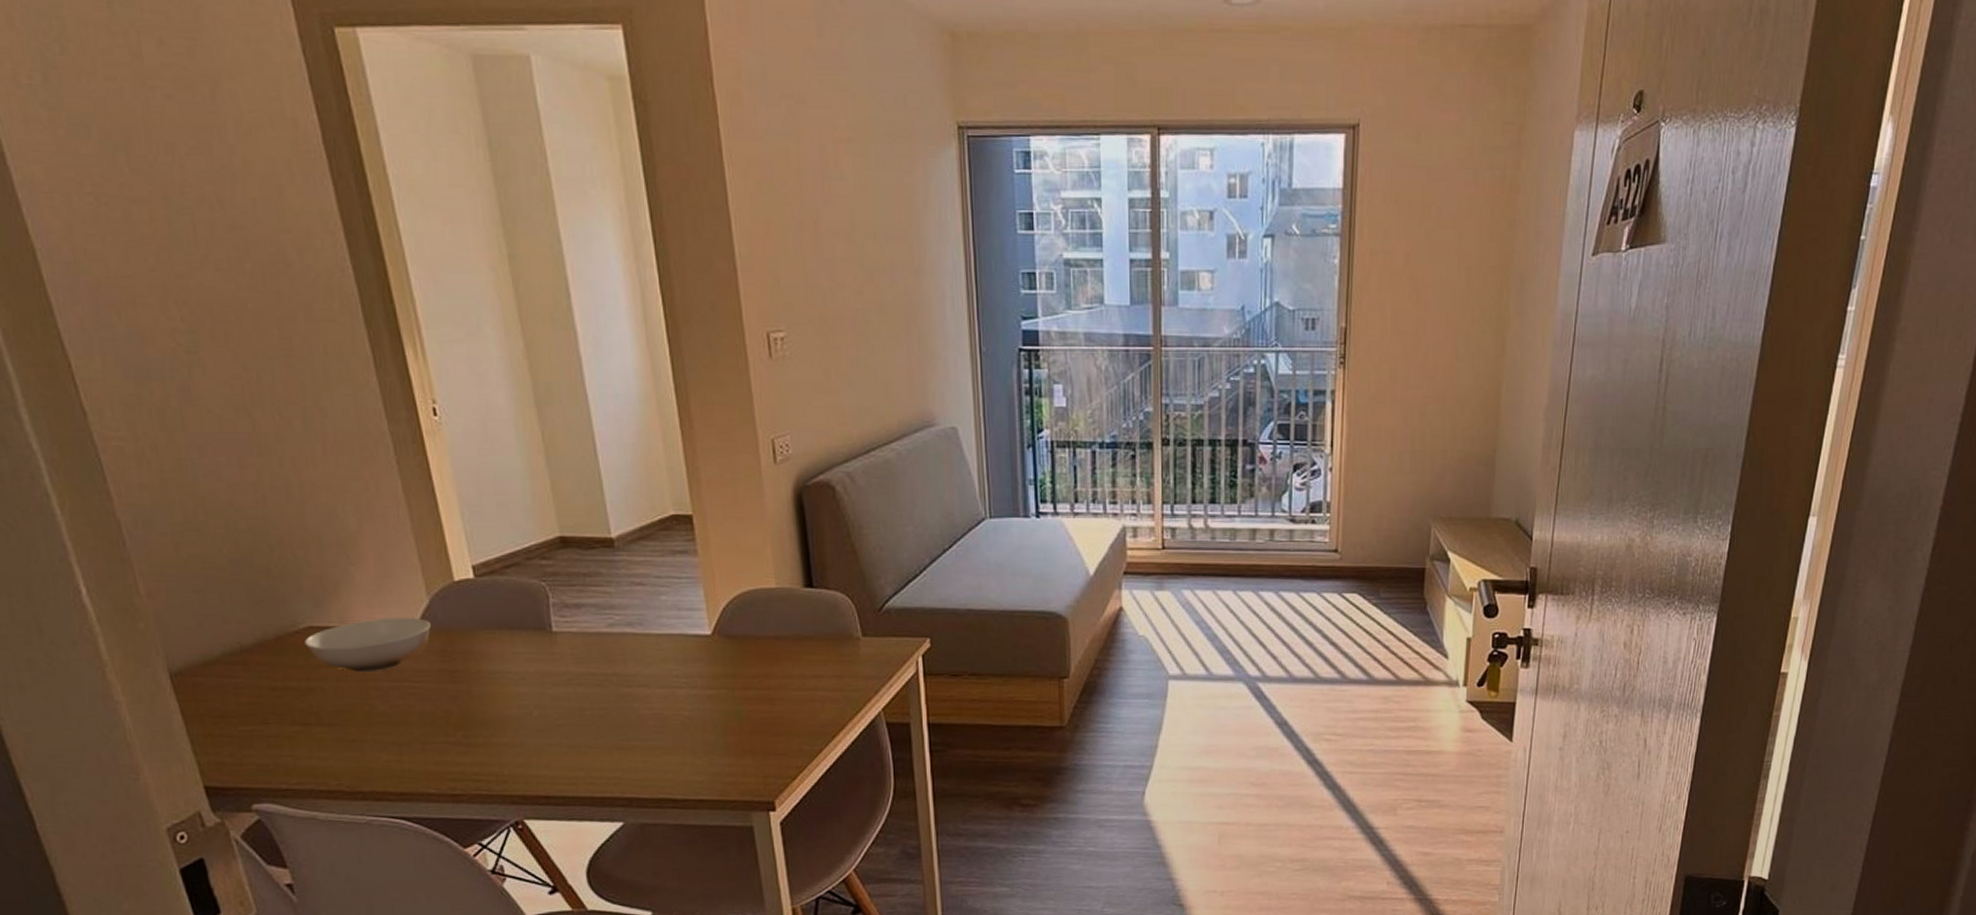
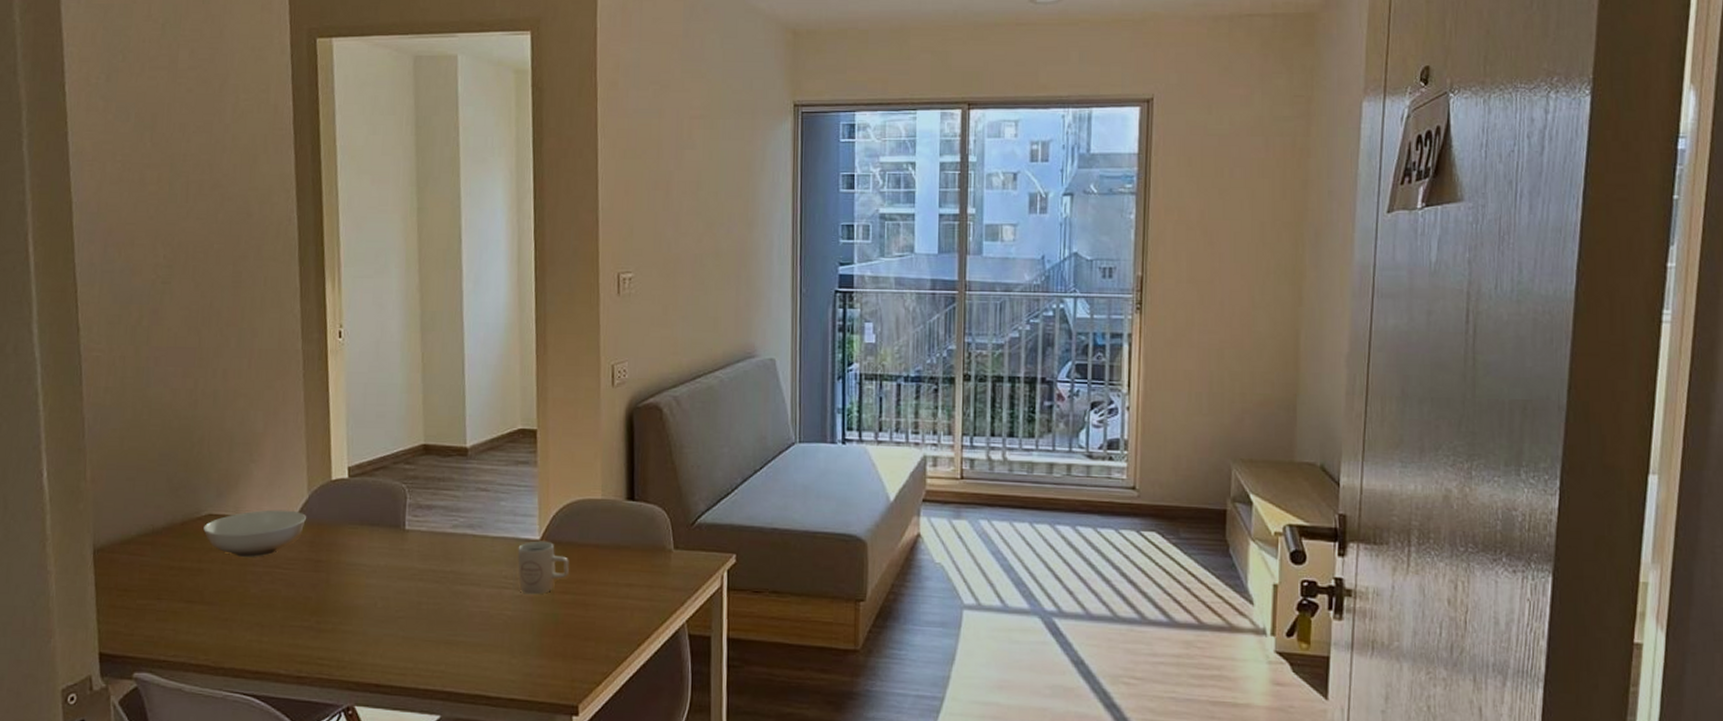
mug: none [687,635,749,693] -> present [517,540,570,595]

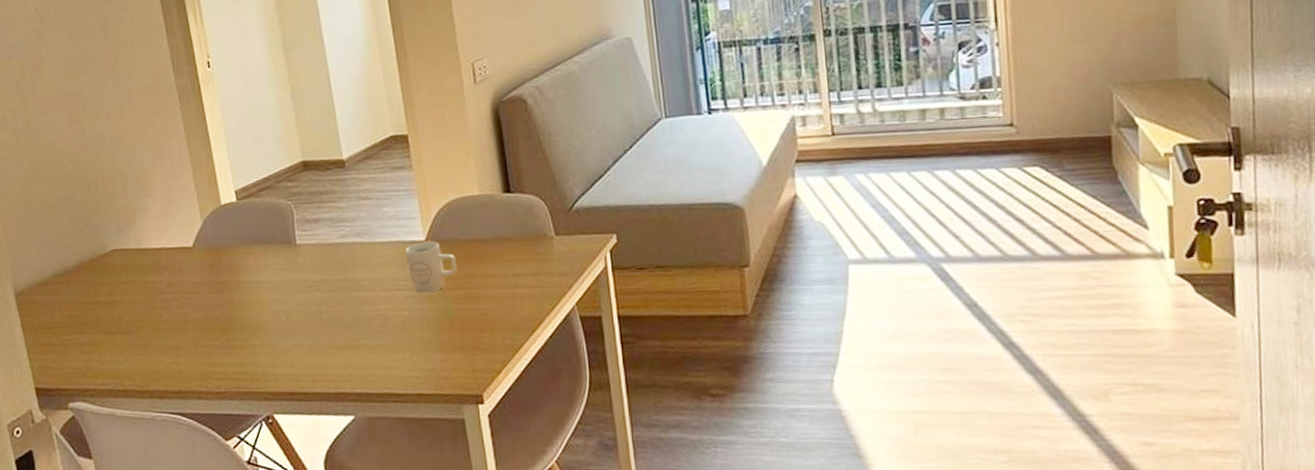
bowl: present [203,509,307,558] -> none [111,237,204,287]

